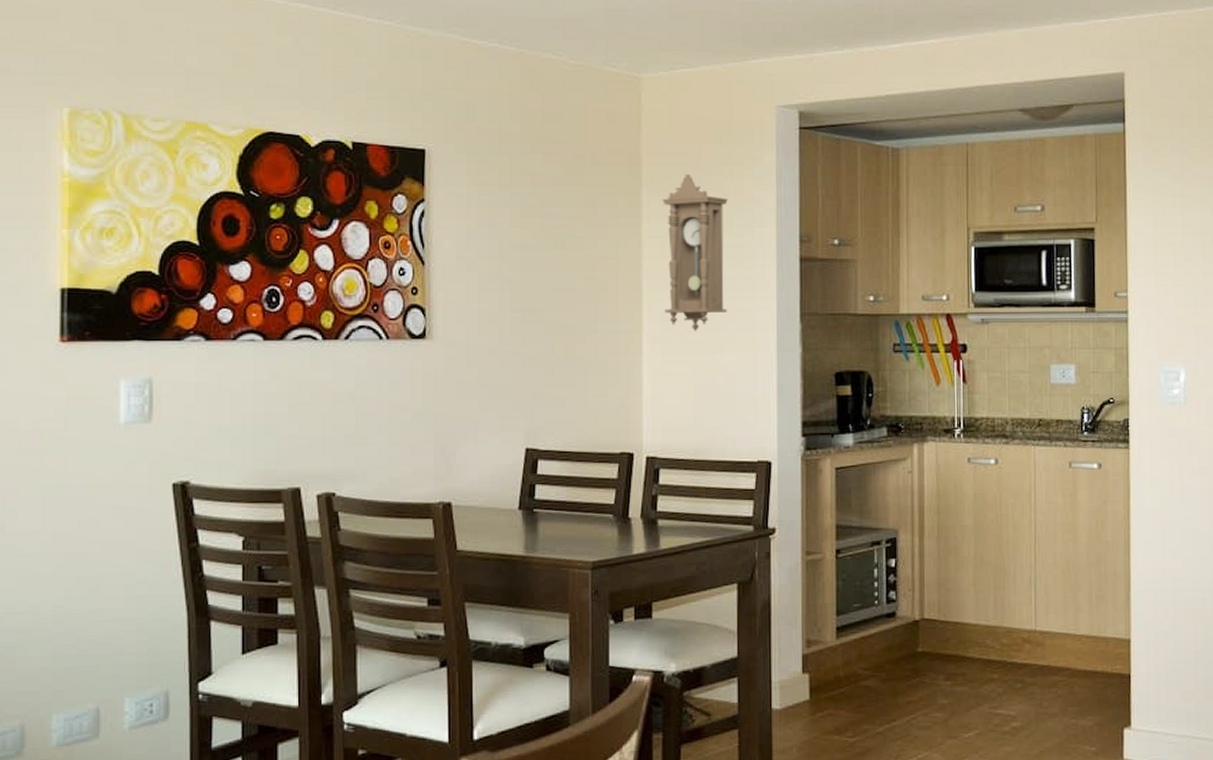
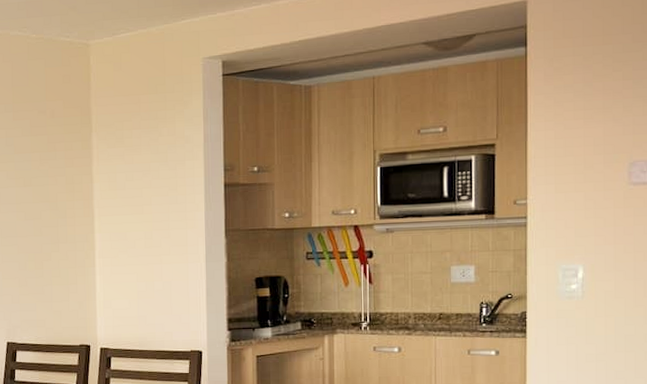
pendulum clock: present [663,173,728,331] -> none [109,120,163,248]

